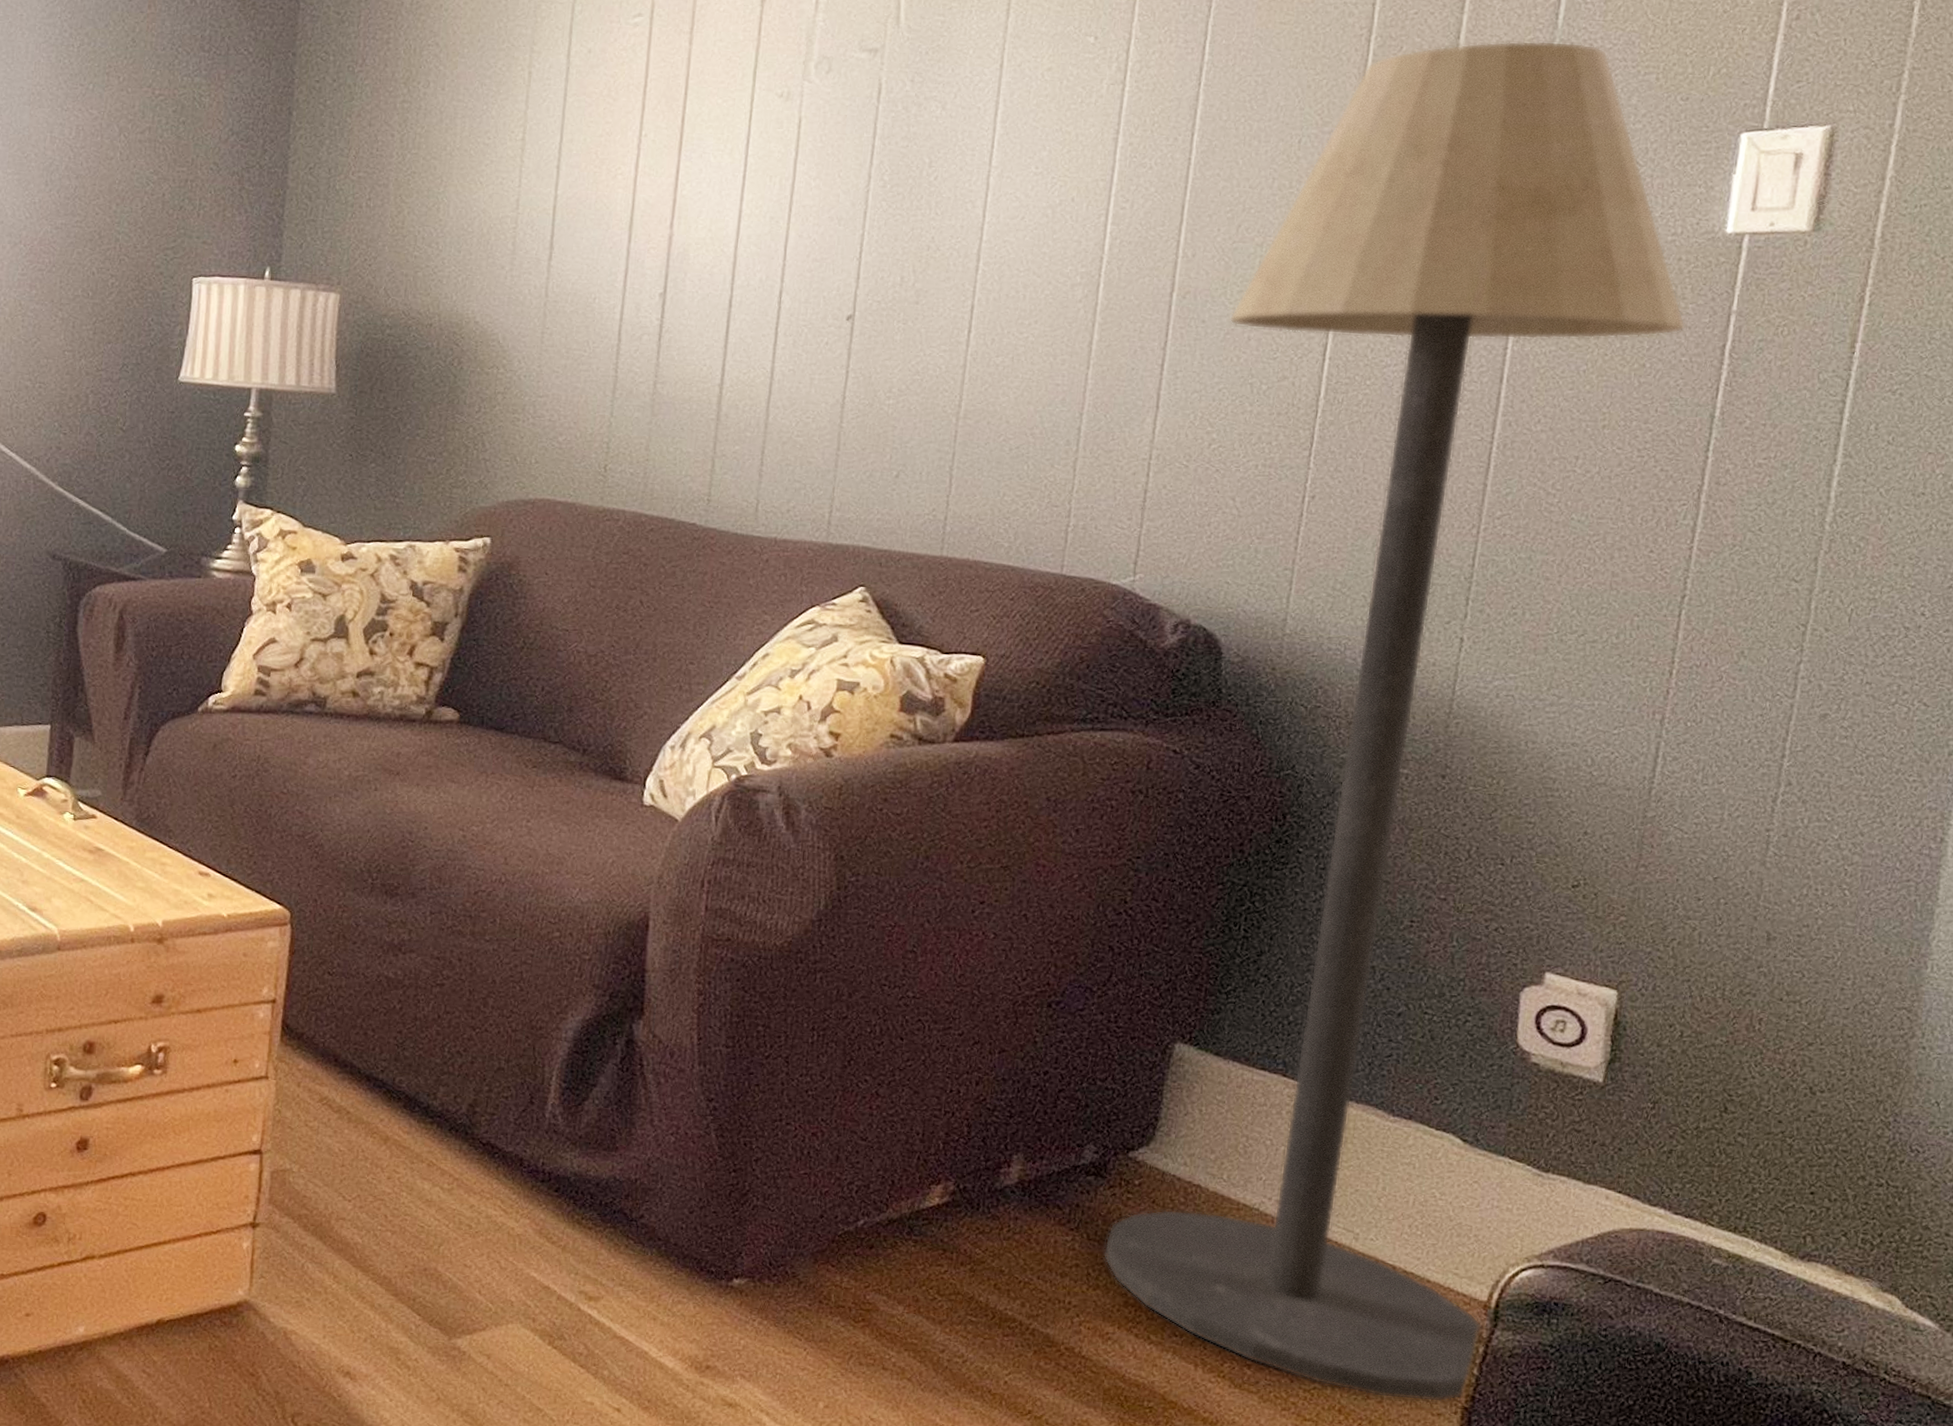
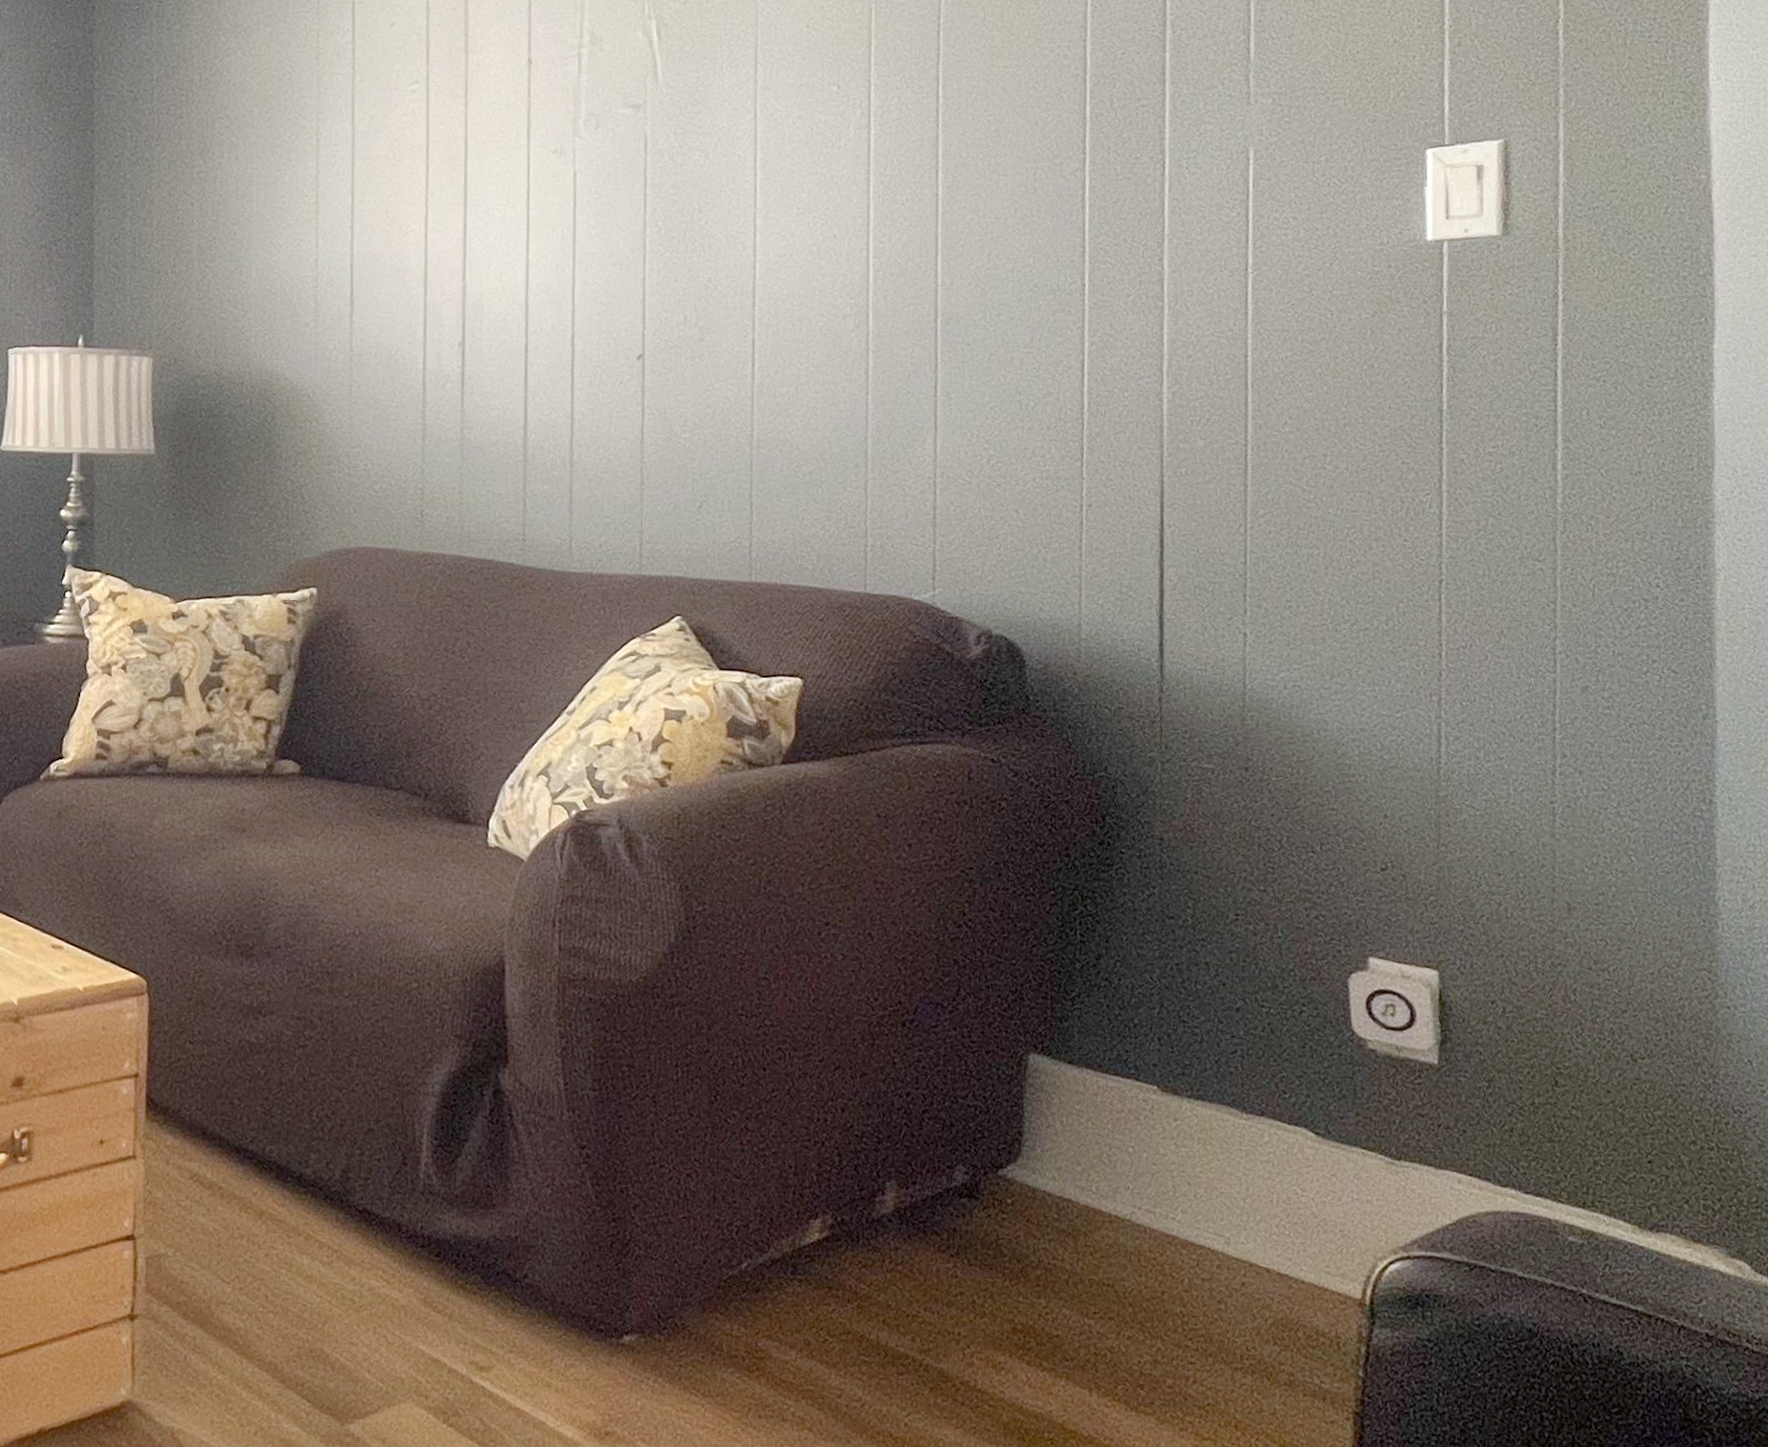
floor lamp: present [1103,40,1686,1403] -> none [986,73,1405,1409]

